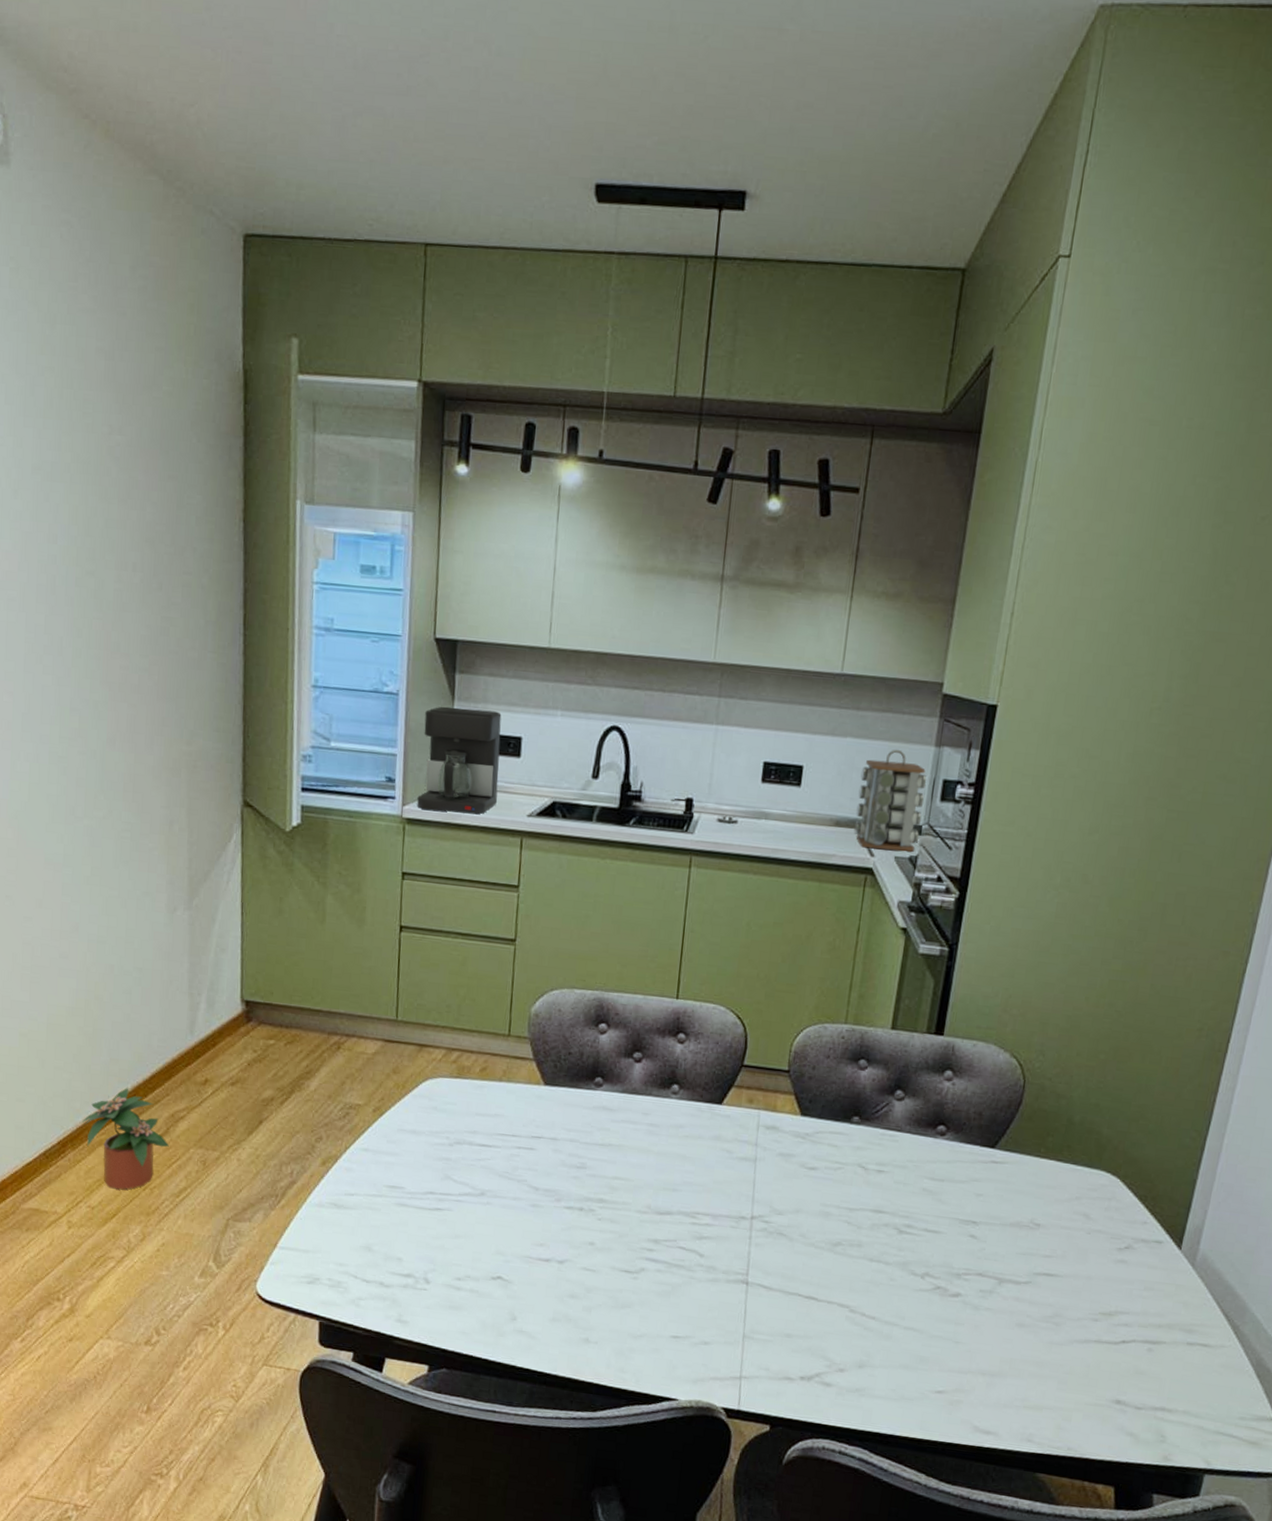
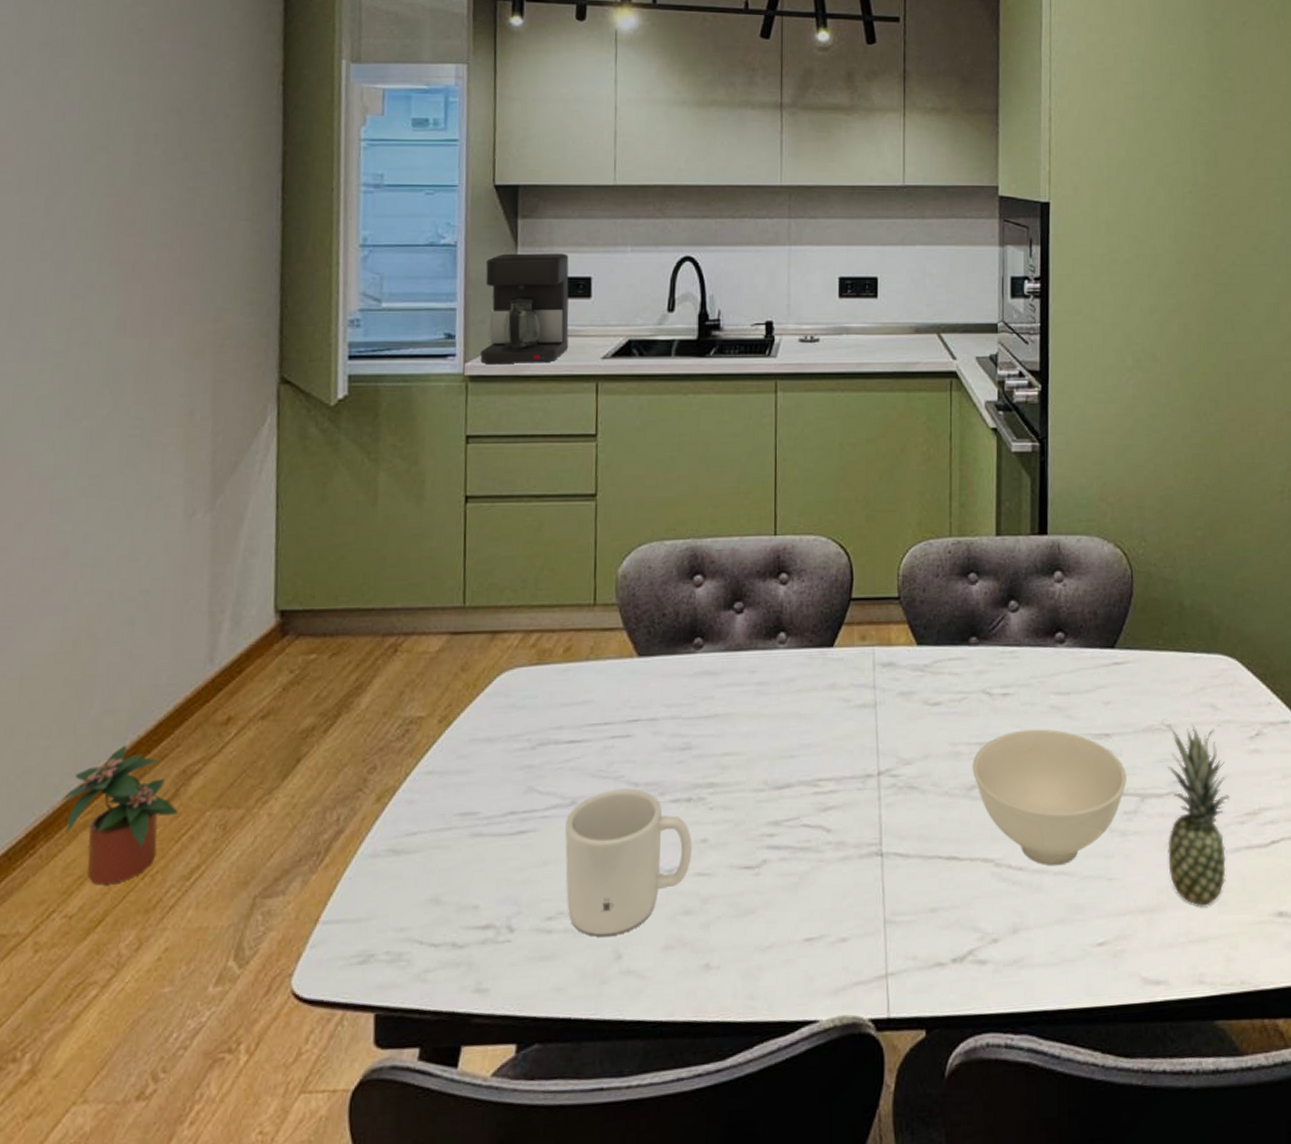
mug: none [473,1189,581,1302] -> present [565,788,692,937]
bowl: none [839,1204,988,1323] -> present [972,729,1127,866]
spice rack: present [853,749,927,852] -> none [933,252,996,353]
fruit: none [1015,1224,1088,1381] -> present [1166,724,1230,905]

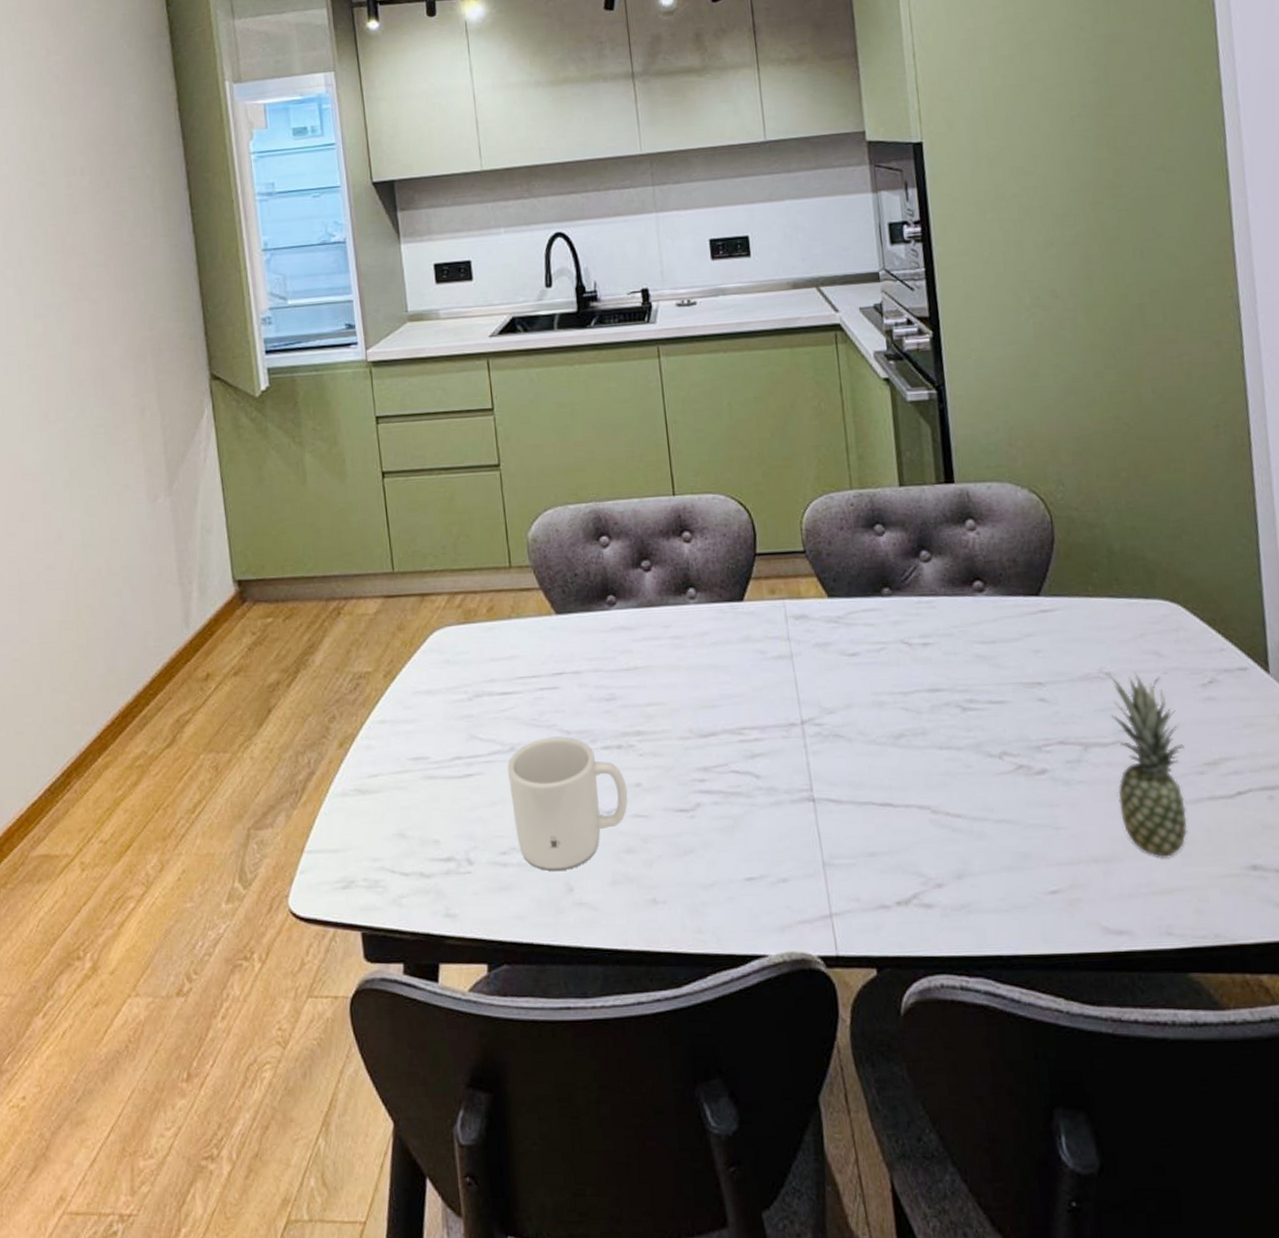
potted plant: present [60,745,180,884] -> none [84,698,179,815]
coffee maker: present [480,253,569,364] -> none [374,240,457,349]
bowl: present [972,729,1127,866] -> none [897,678,1067,814]

